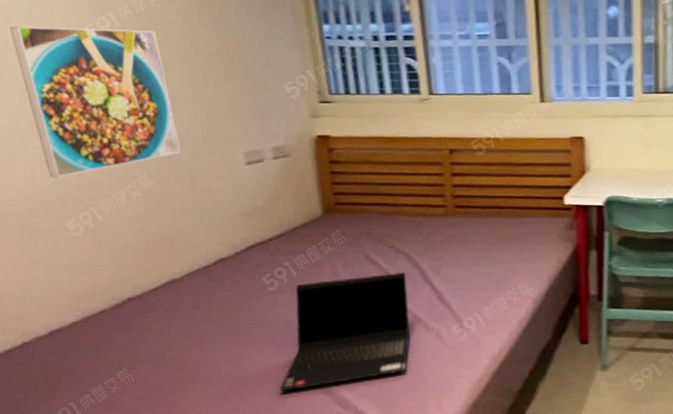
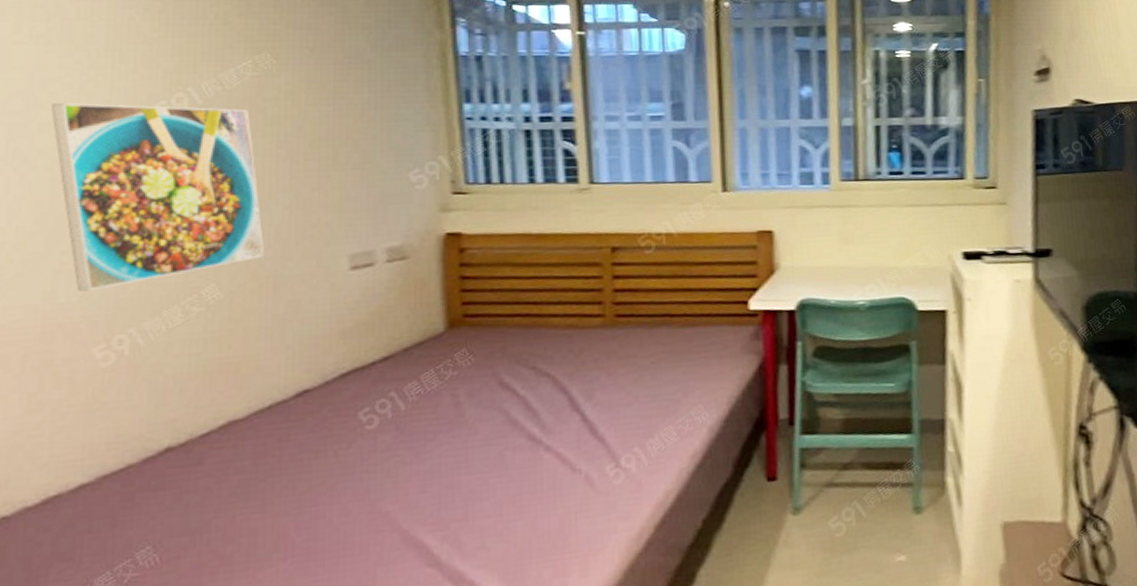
laptop computer: present [279,272,411,391] -> none [368,399,551,566]

